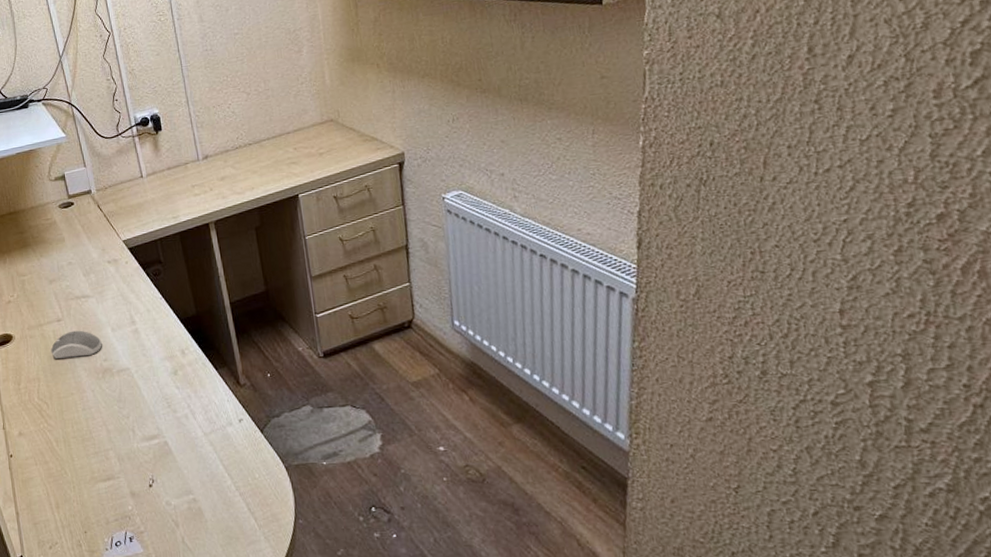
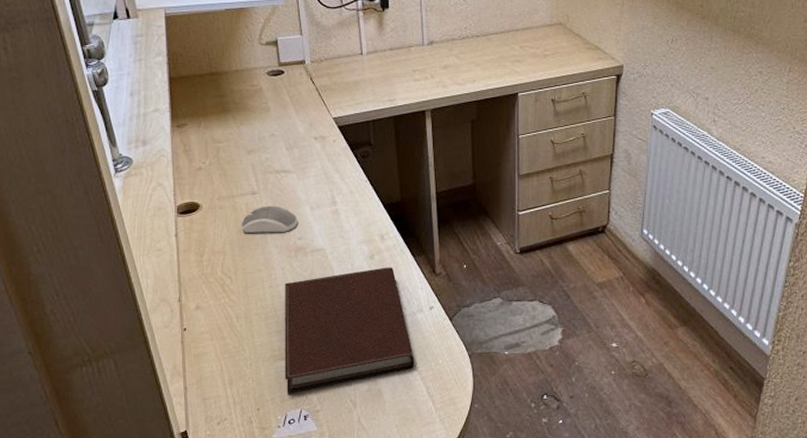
notebook: none [97,381,232,516] -> present [284,267,415,394]

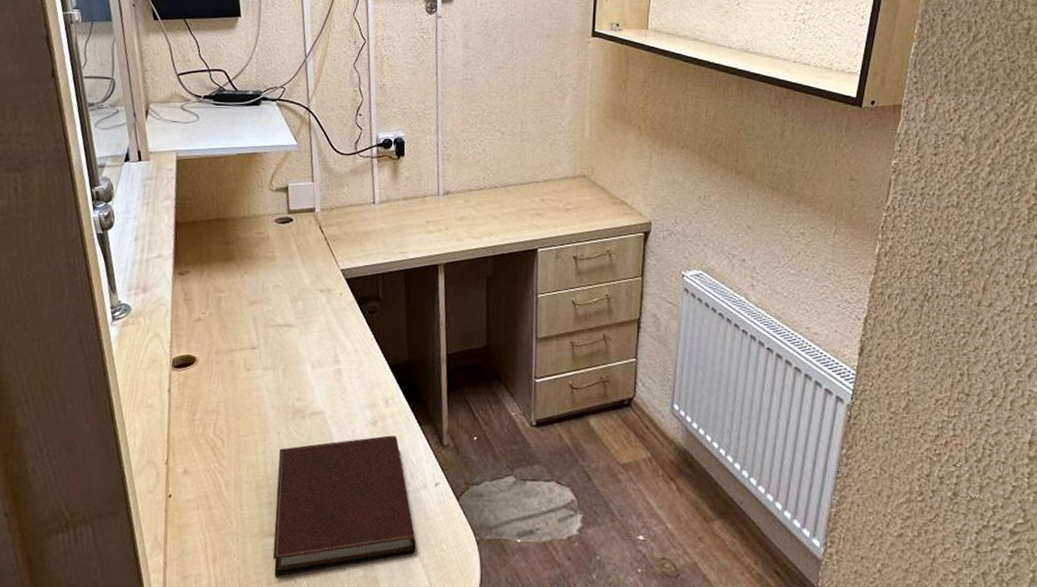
computer mouse: present [241,205,298,233] -> none [237,362,298,392]

